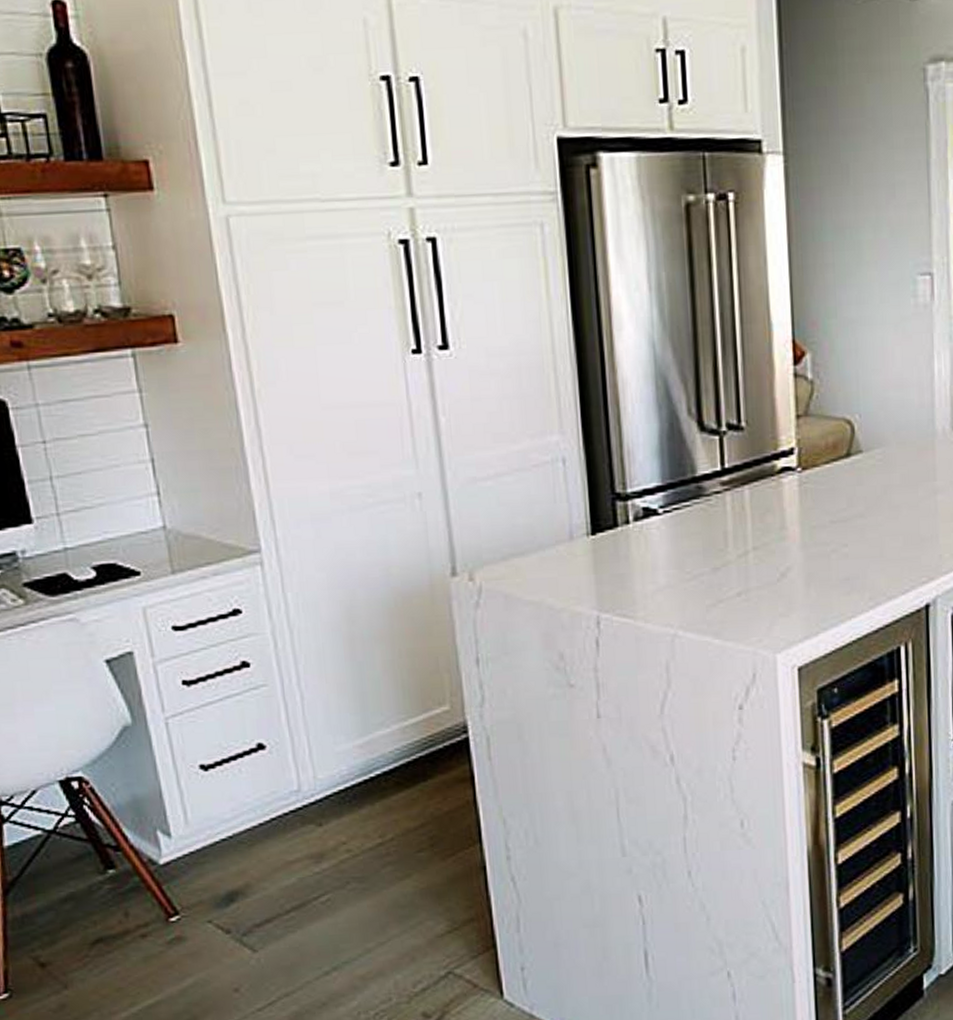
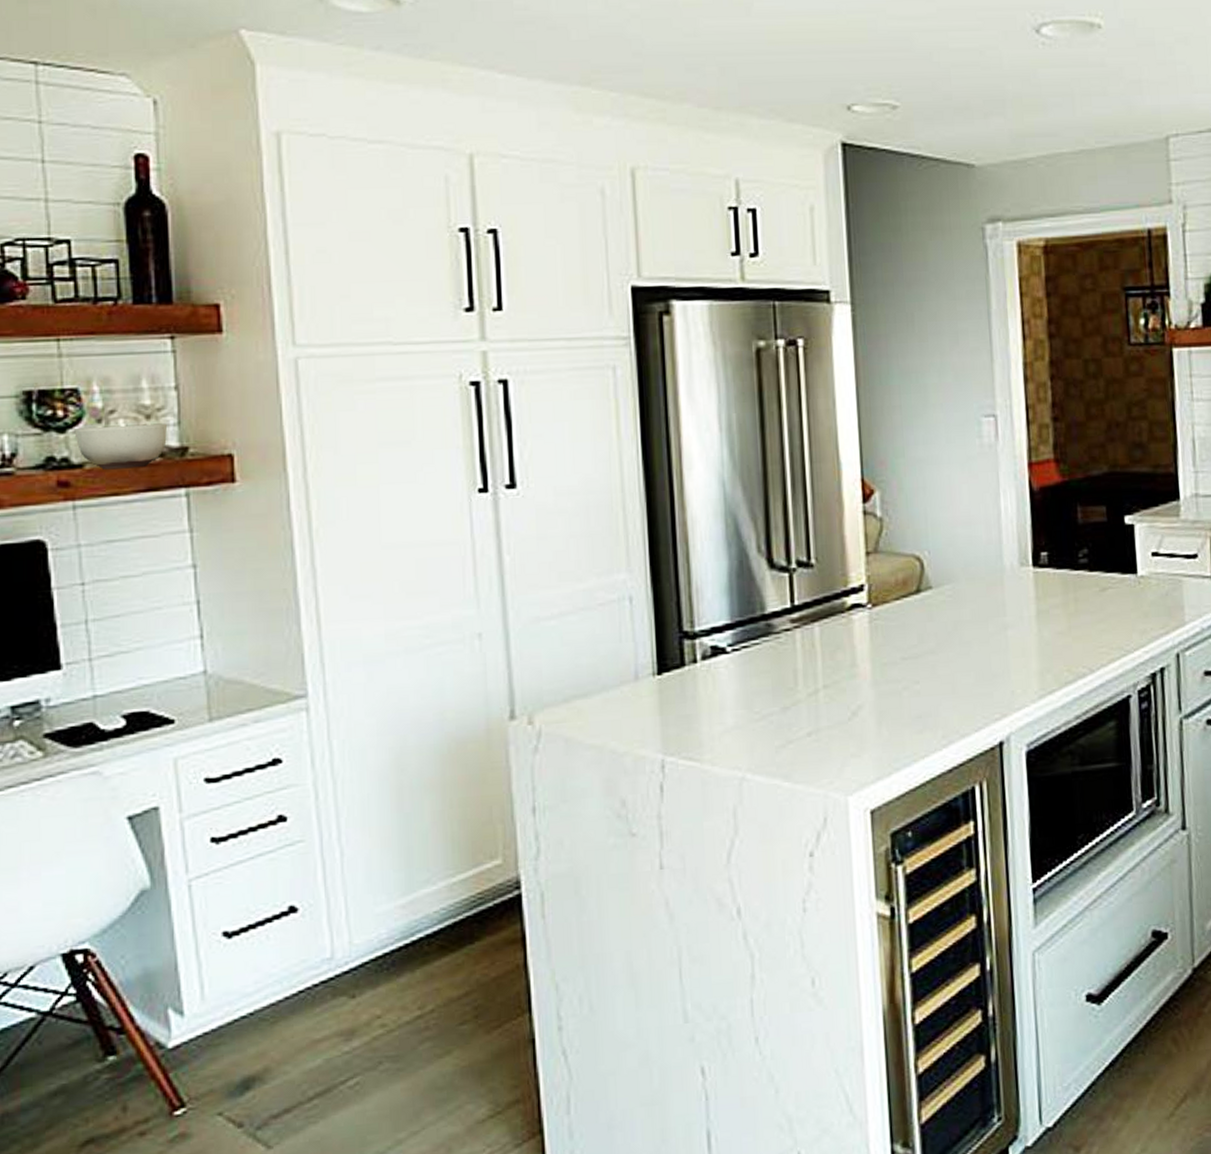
bowl: none [21,283,110,330] -> present [74,423,167,470]

